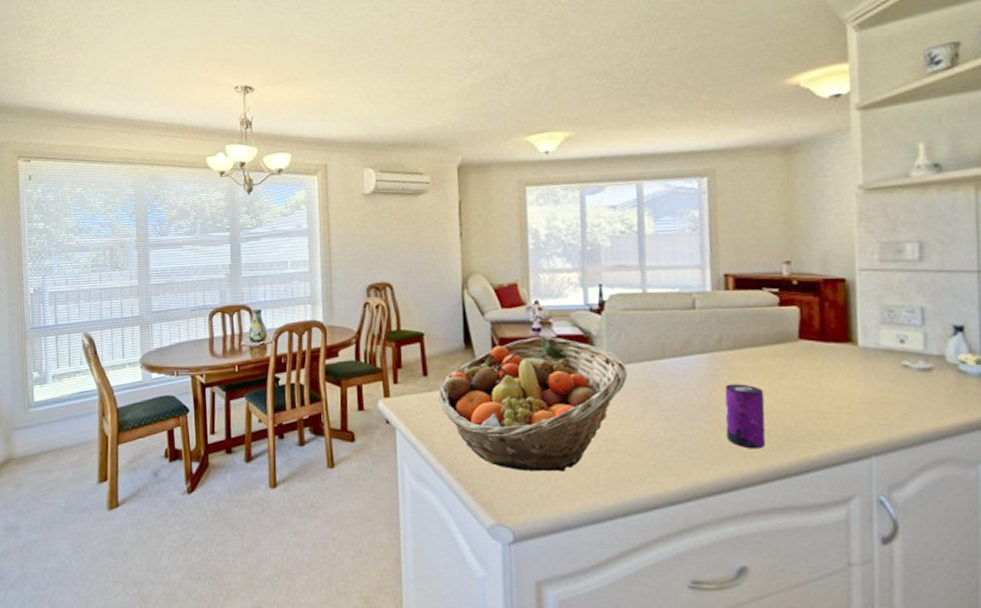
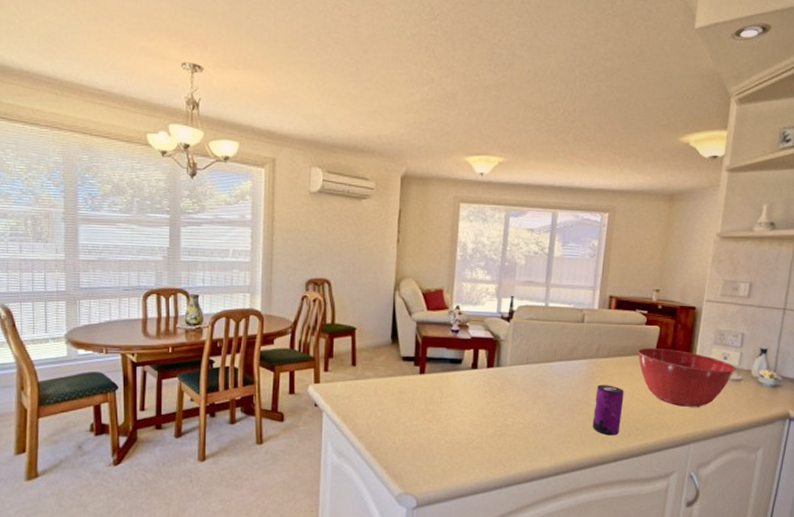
fruit basket: present [437,336,628,472] -> none [363,337,525,451]
mixing bowl: none [773,333,920,408] -> present [637,347,736,407]

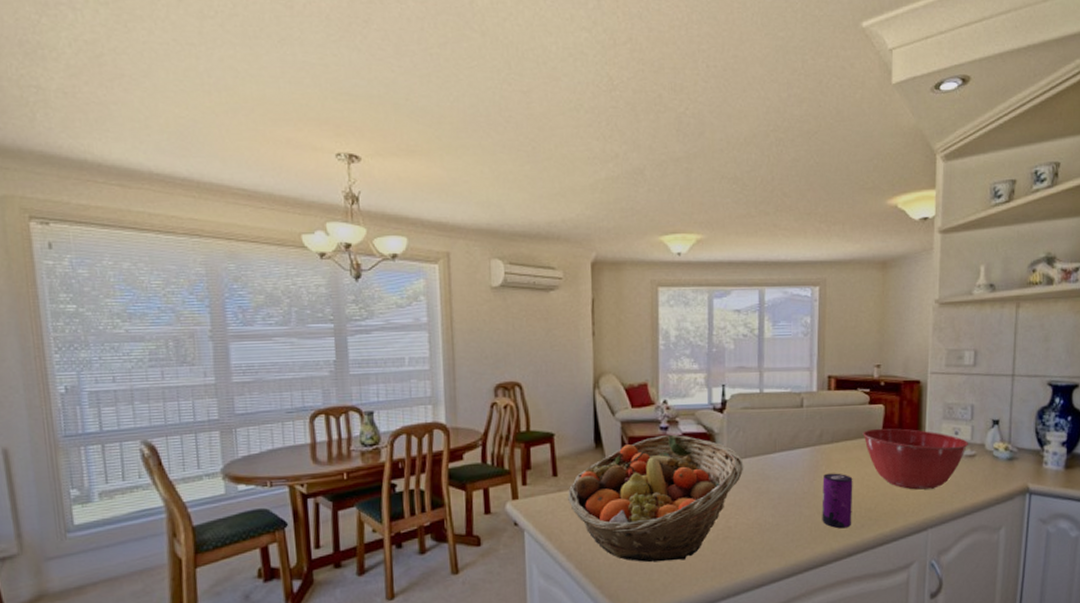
fruit basket: none [363,337,525,451] -> present [567,434,744,563]

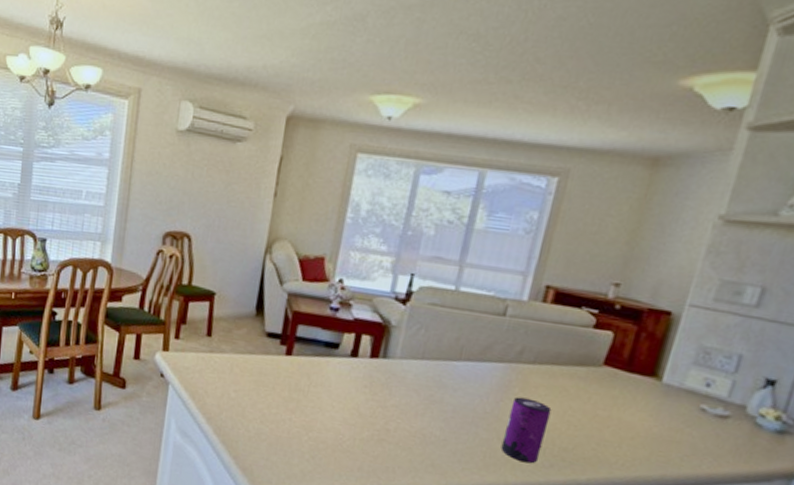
fruit basket: present [567,434,744,563] -> none [217,316,419,453]
mixing bowl: present [863,428,968,490] -> none [576,357,723,445]

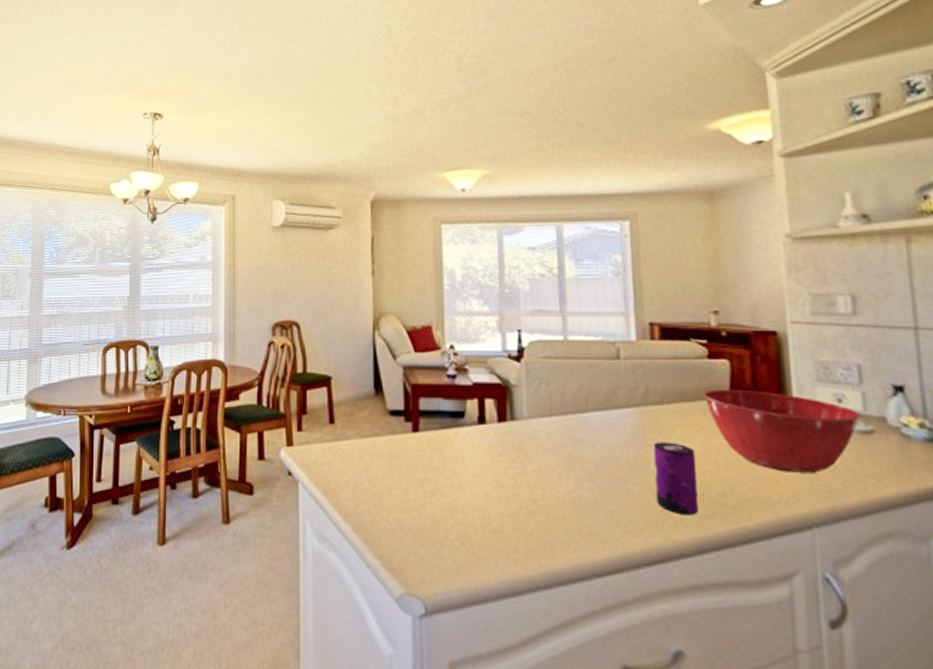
mixing bowl: none [576,357,723,445] -> present [702,389,860,473]

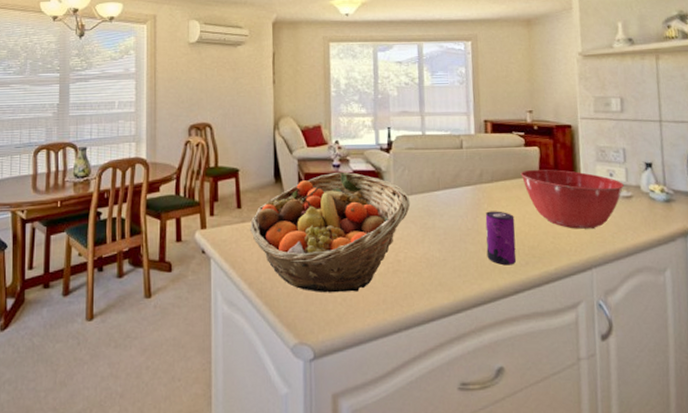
fruit basket: none [344,383,550,535] -> present [249,171,411,293]

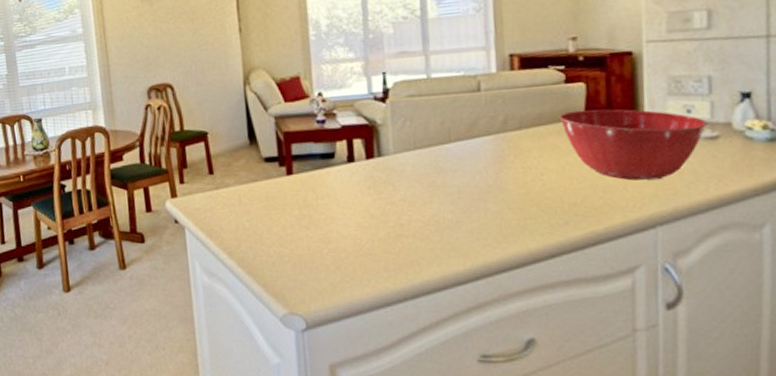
fruit basket: present [249,171,411,293] -> none [224,127,415,262]
beverage can: present [485,211,517,266] -> none [511,163,553,226]

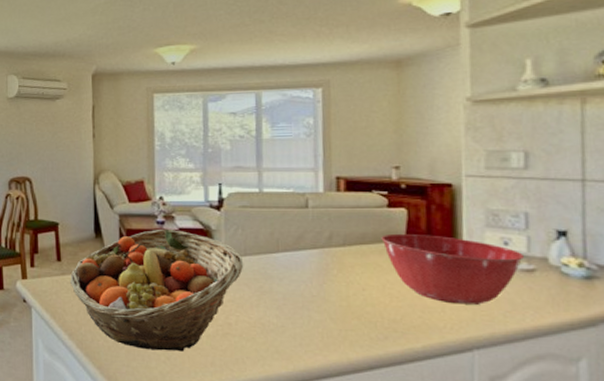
fruit basket: none [224,127,415,262] -> present [69,228,244,352]

